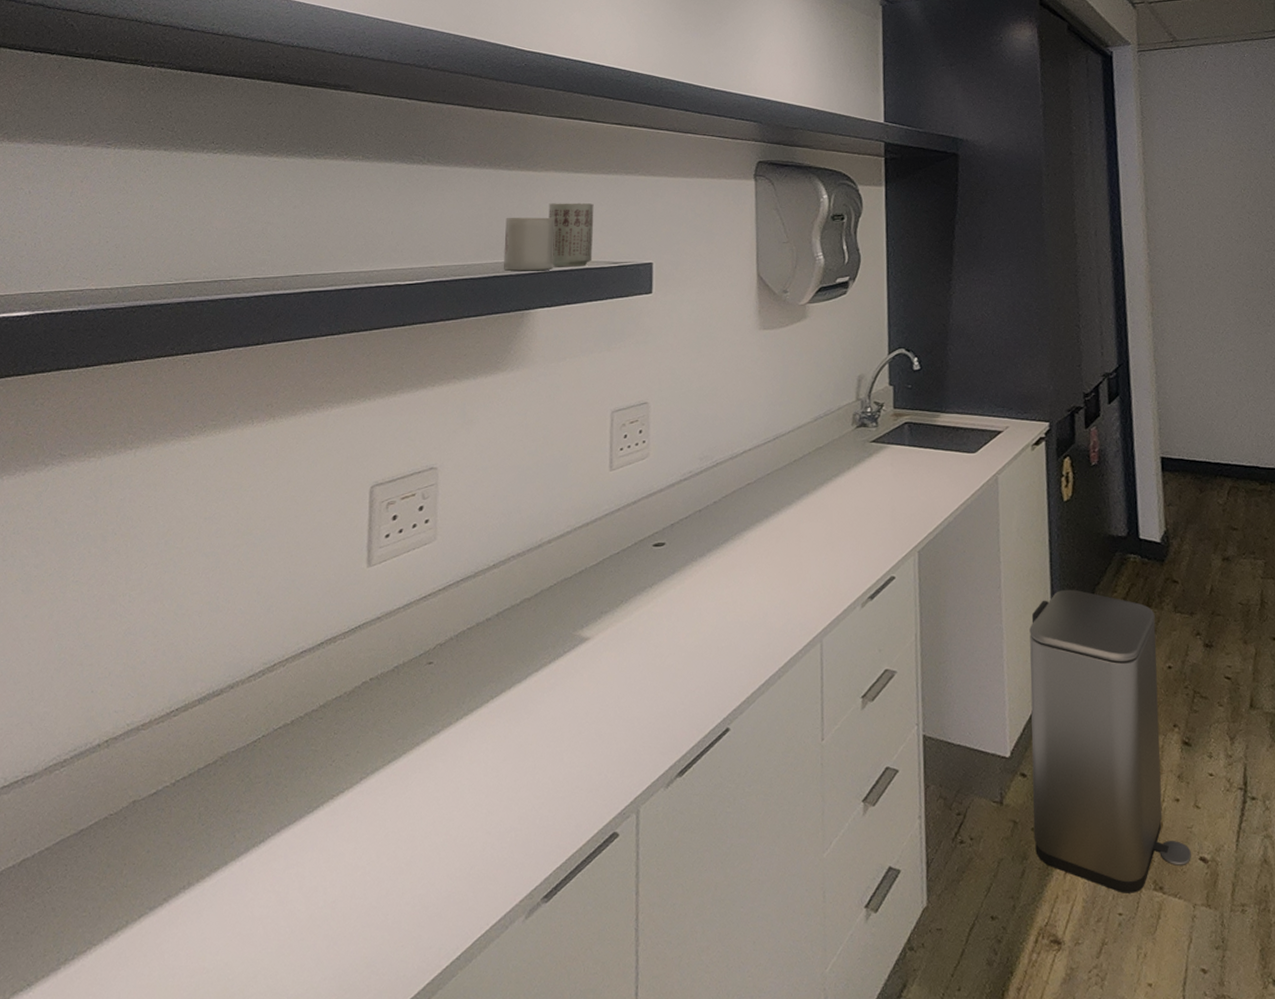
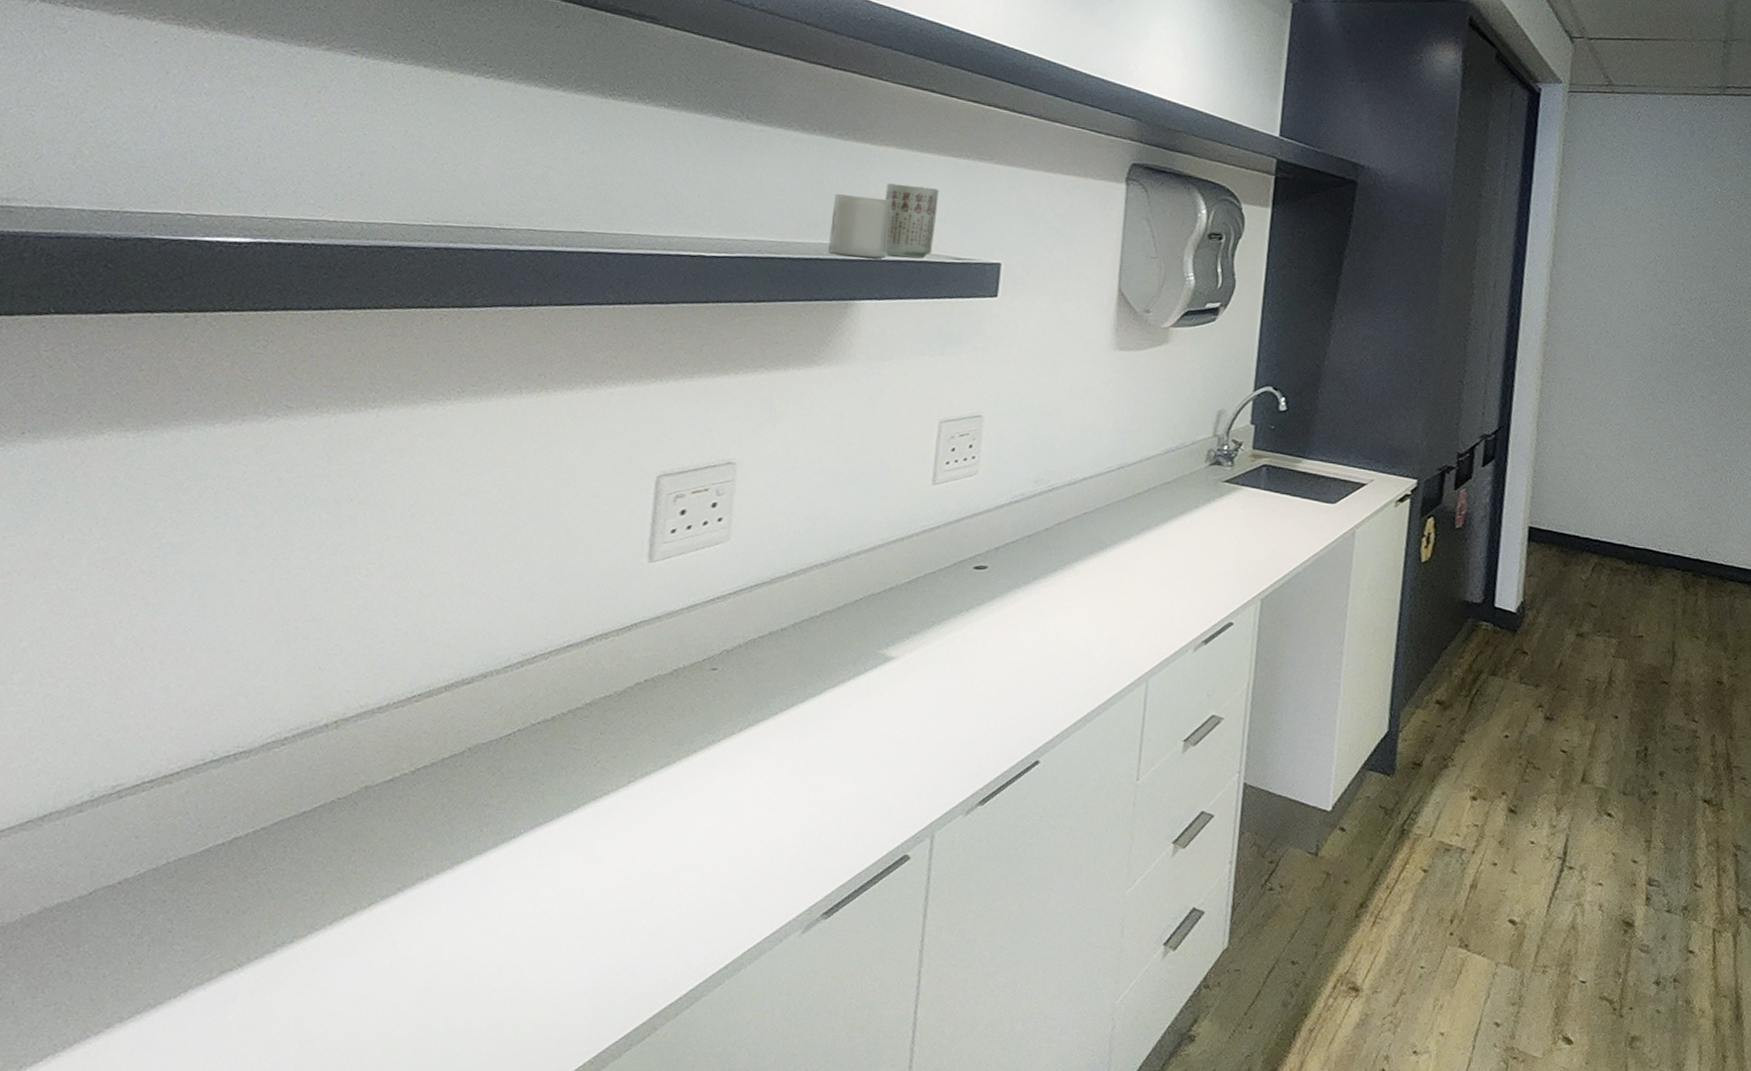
pedal bin: present [1029,589,1191,893] -> none [1345,651,1501,949]

